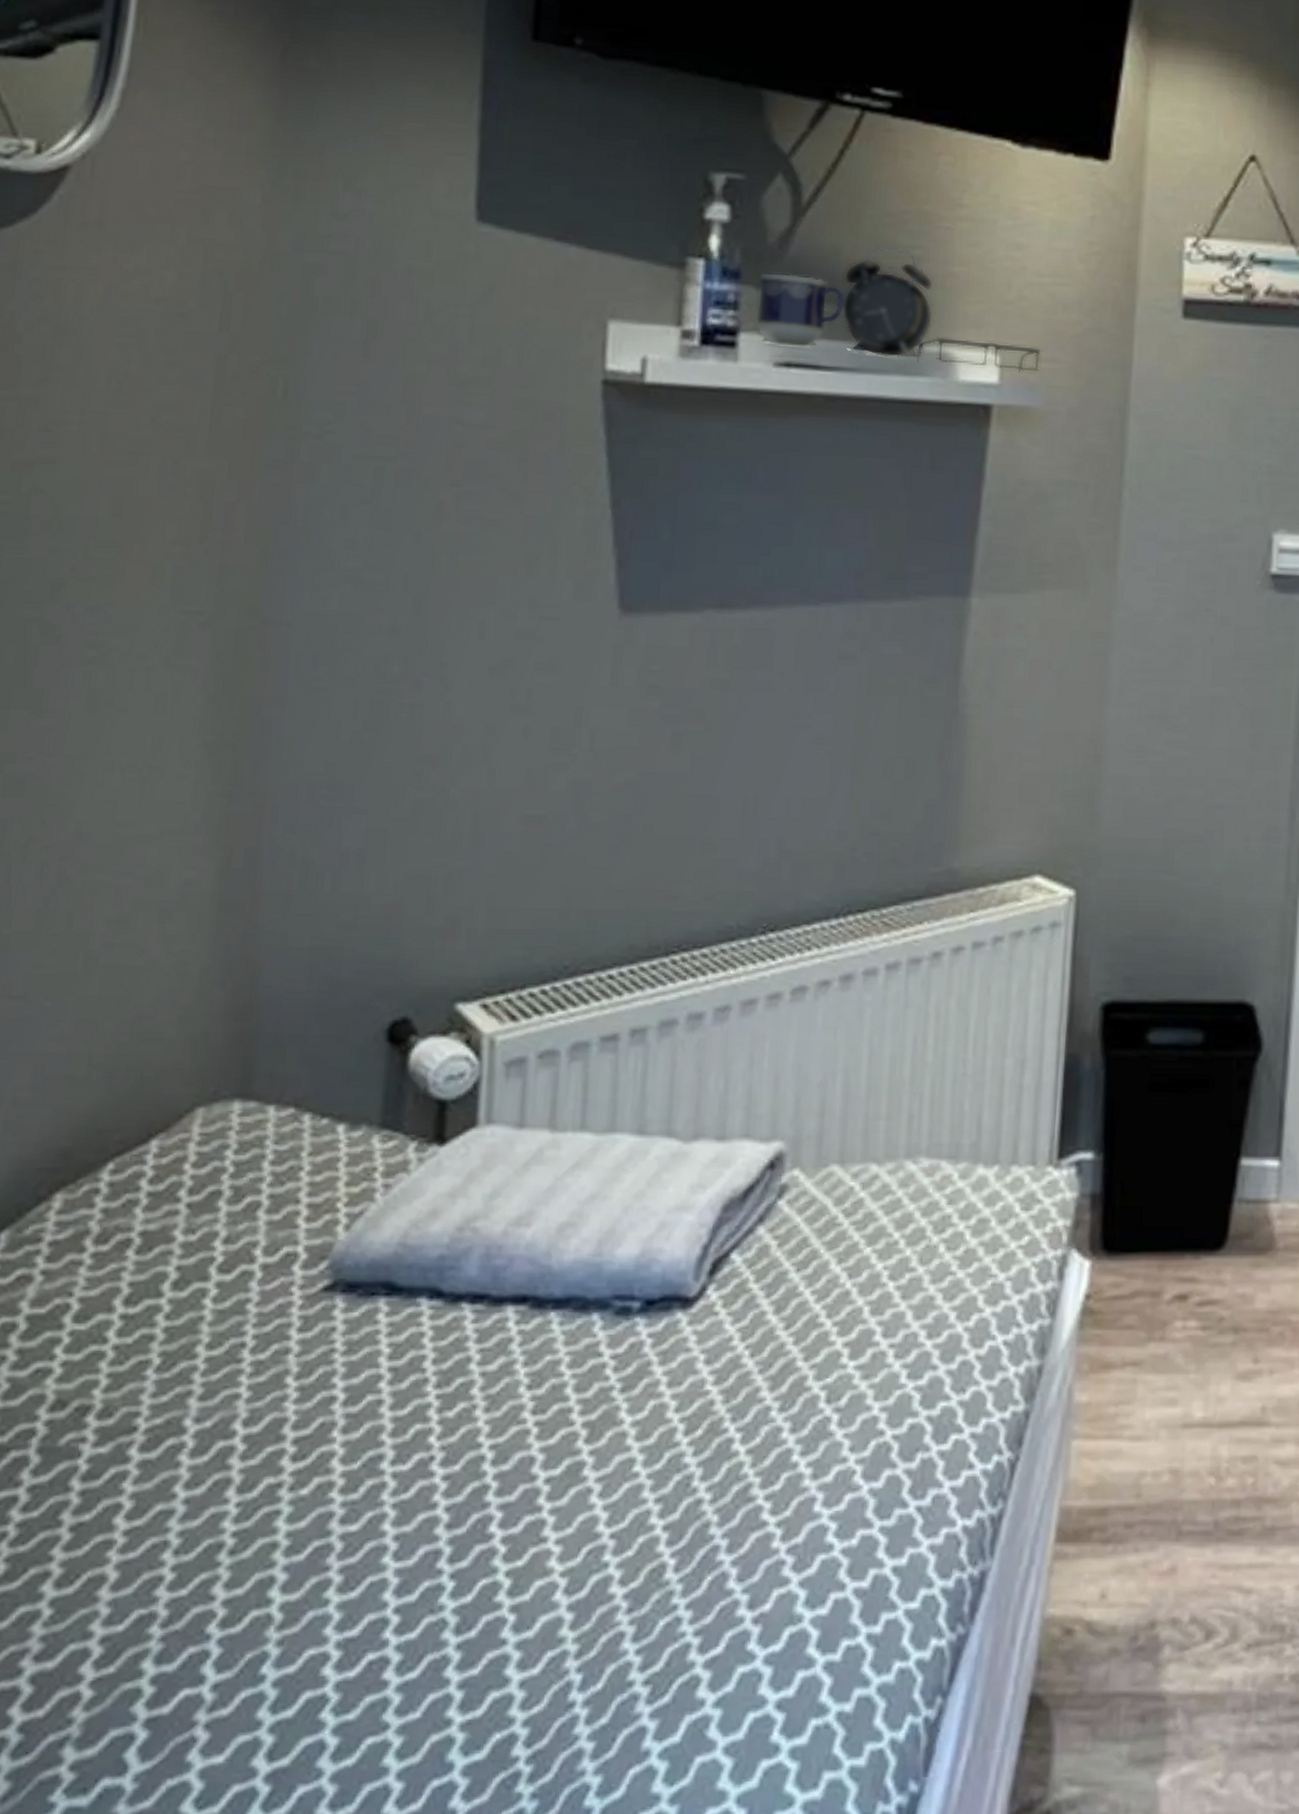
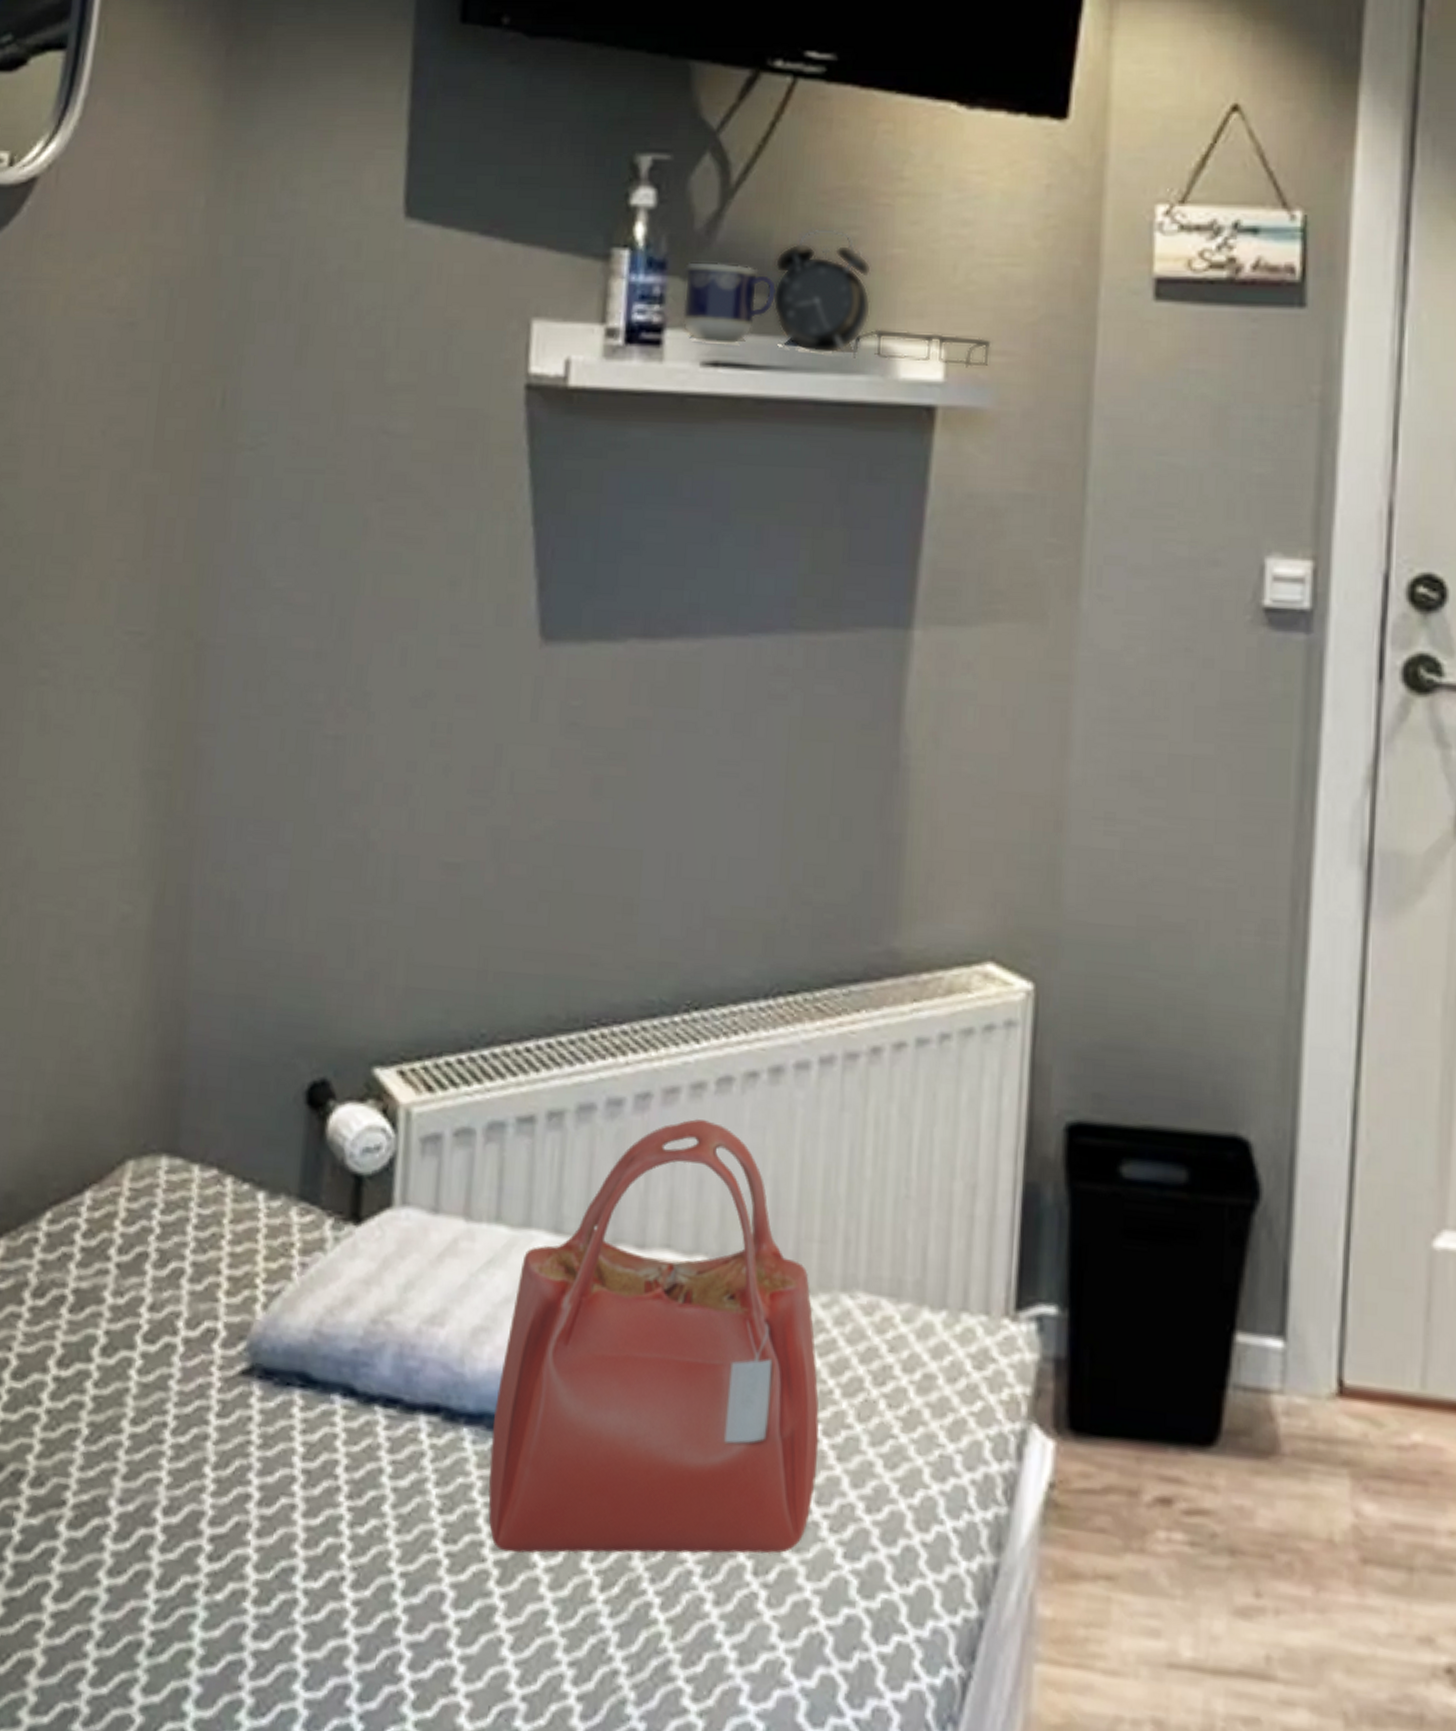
handbag: none [576,1025,886,1414] -> present [488,1119,820,1554]

